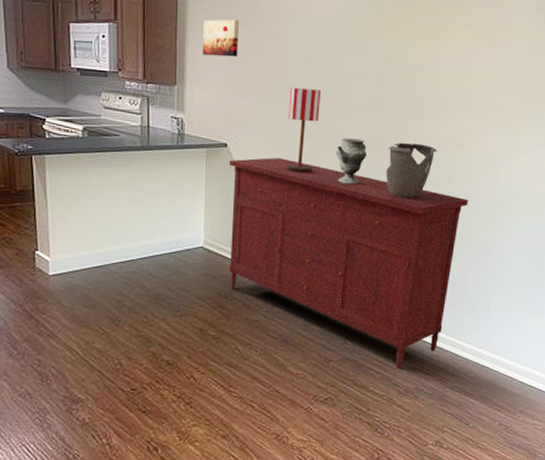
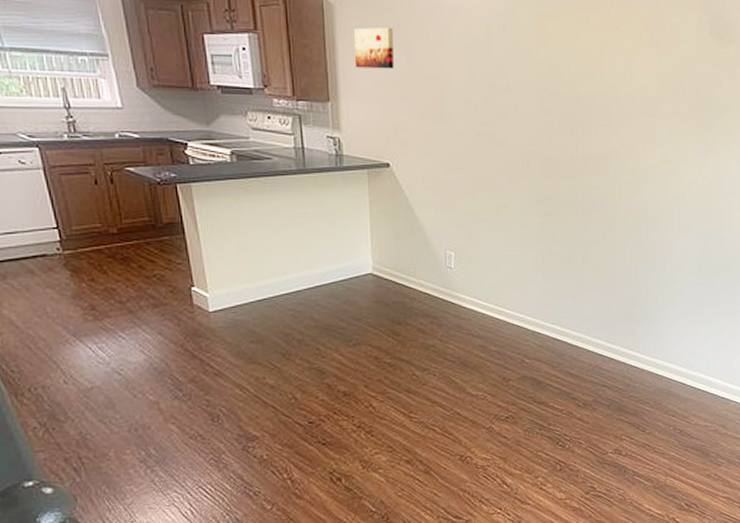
sideboard: present [229,157,468,369] -> none [394,176,639,384]
table lamp: present [287,87,322,174] -> none [452,100,486,192]
decorative vase: present [335,138,367,185] -> none [503,153,536,202]
decorative bowl: present [386,142,437,199] -> none [556,155,606,214]

